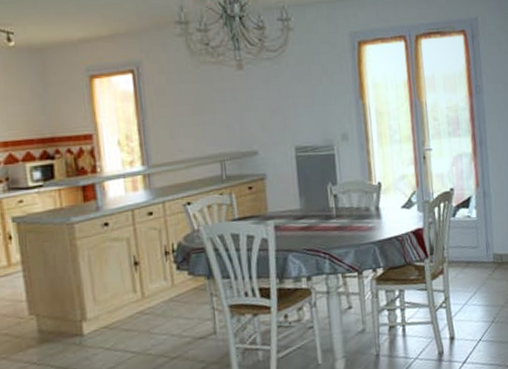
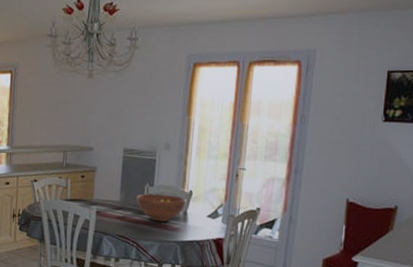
fruit bowl: none [319,191,377,225] -> present [136,193,186,222]

